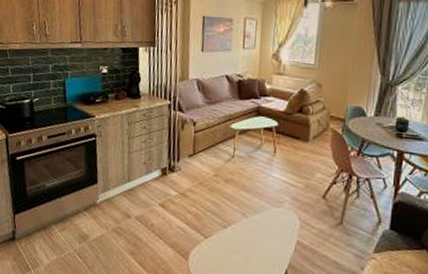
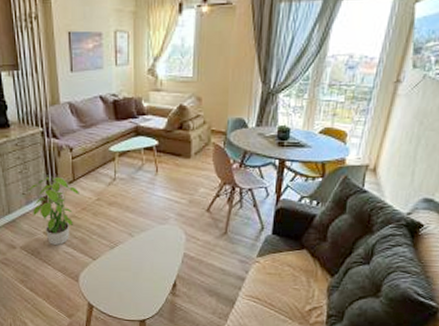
potted plant: none [149,146,198,219] -> present [28,175,79,245]

